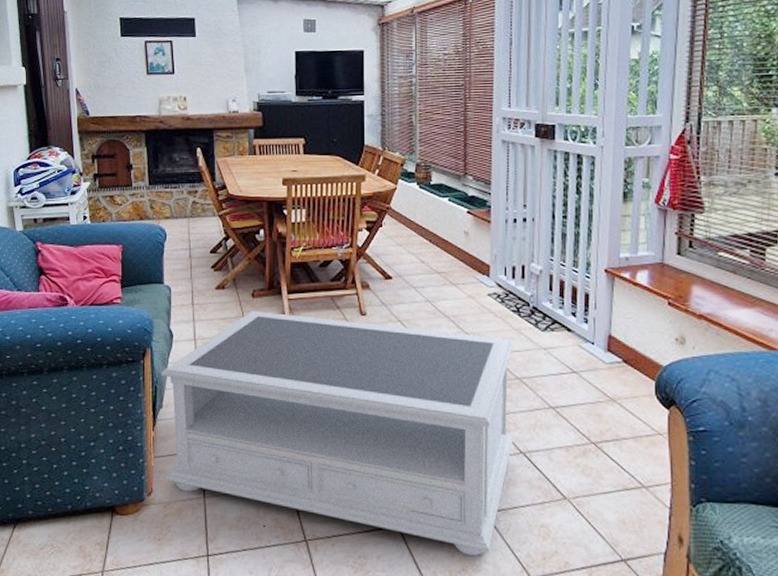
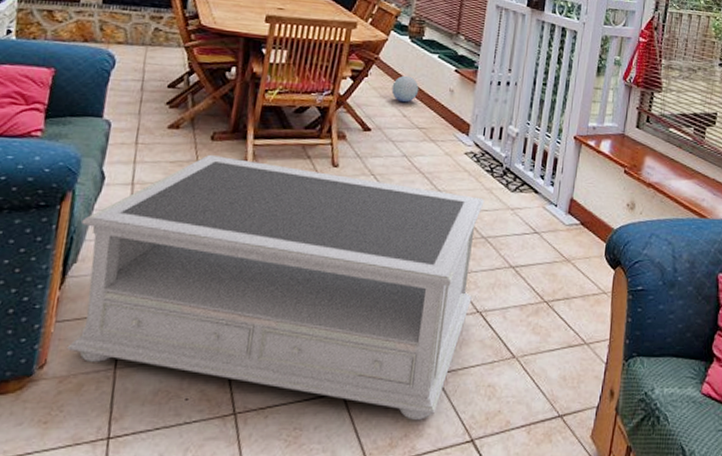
ball: none [407,222,434,249] -> present [391,75,419,103]

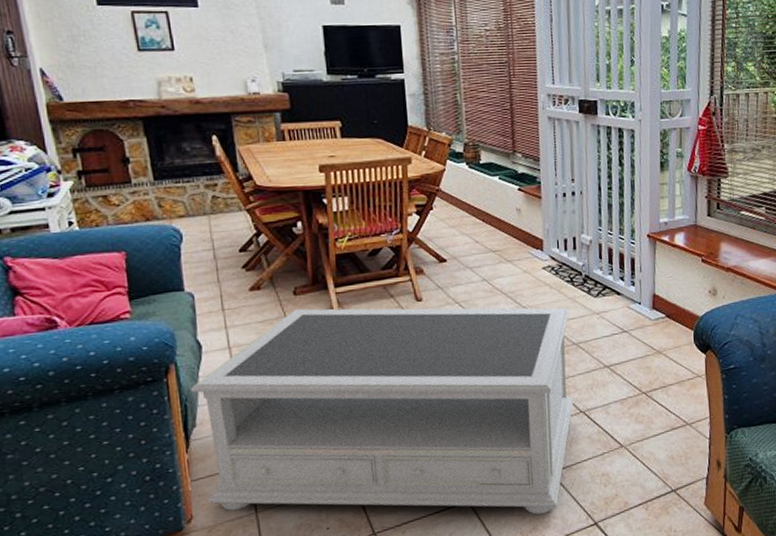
ball: present [391,75,419,103] -> none [458,202,486,229]

